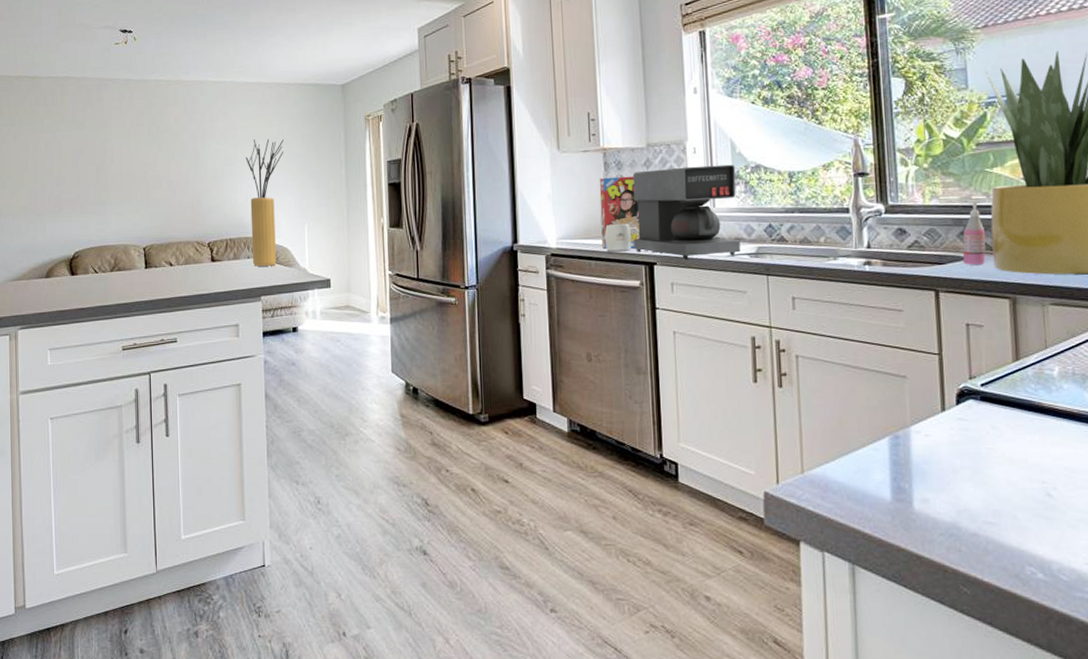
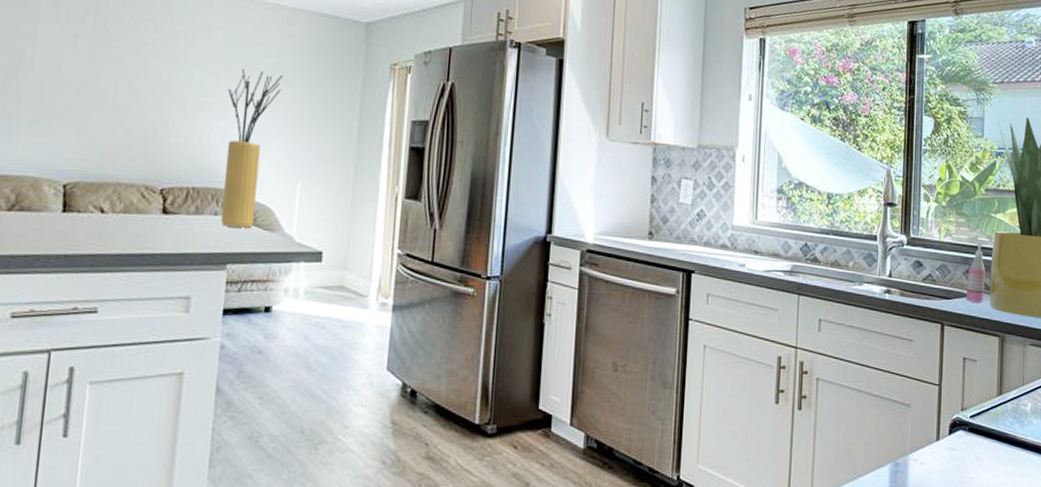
cereal box: present [599,176,640,250] -> none [642,173,684,253]
mug: present [605,223,640,252] -> none [645,224,681,256]
coffee maker: present [633,164,741,259] -> none [674,172,780,271]

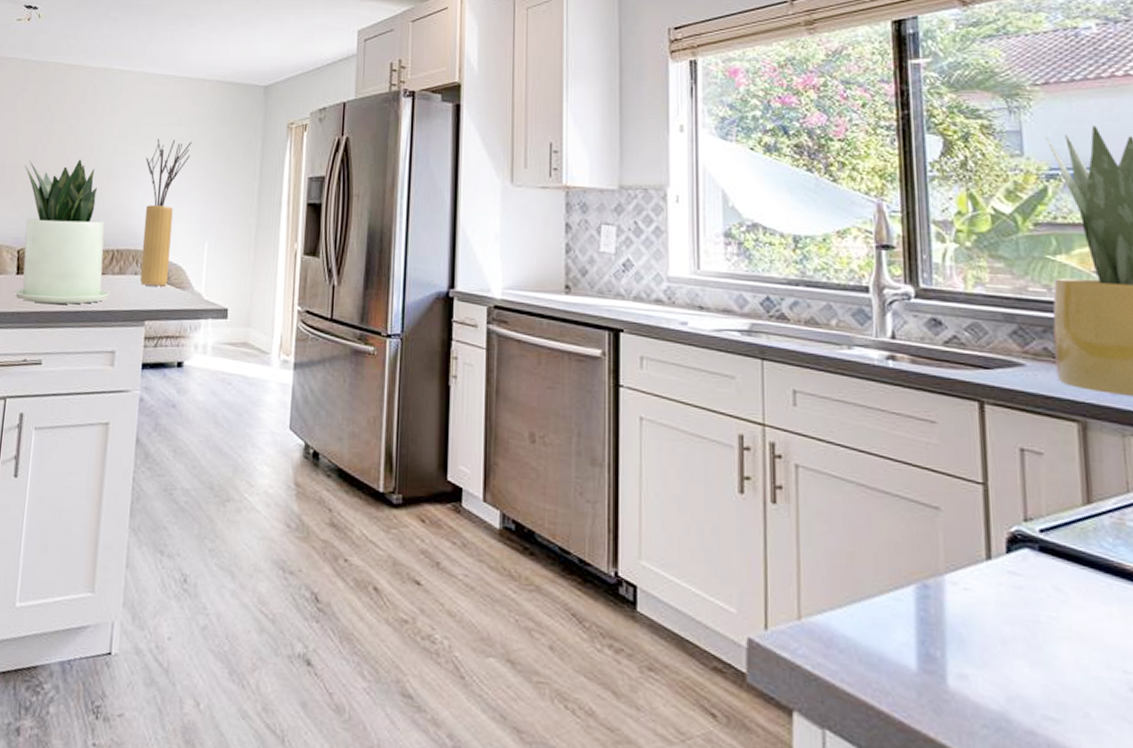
planter: none [59,81,185,247] -> present [14,159,111,305]
soap dispenser: present [965,242,986,303] -> none [1015,293,1047,375]

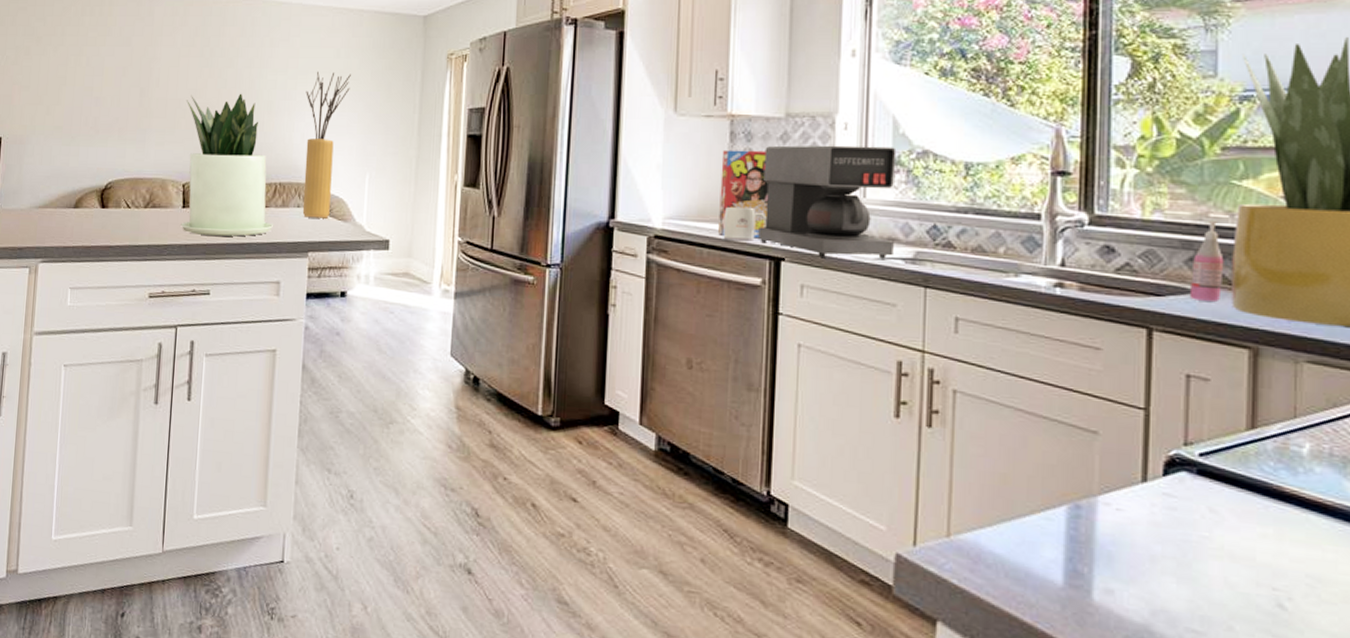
cereal box: none [557,220,606,310] -> present [718,149,770,239]
mug: none [562,277,604,312] -> present [723,206,767,241]
coffee maker: none [597,217,729,331] -> present [758,145,897,259]
soap dispenser: none [1015,293,1047,375] -> present [1189,220,1224,302]

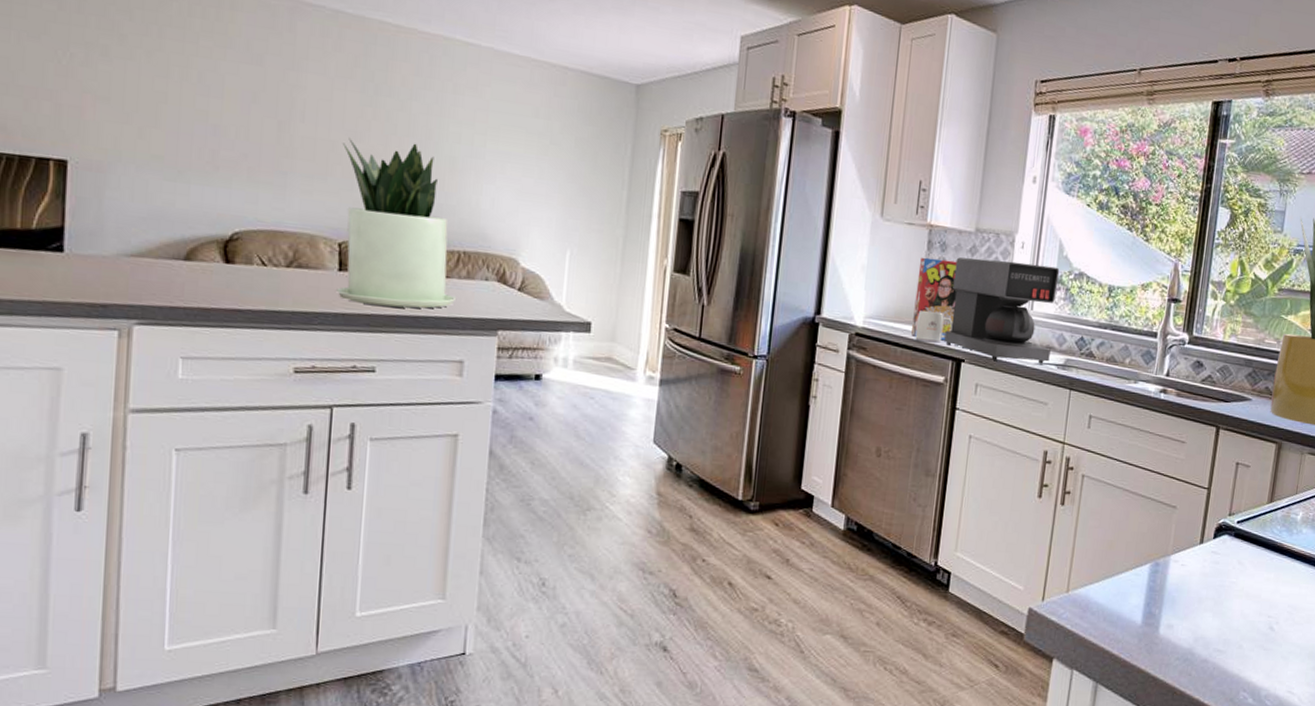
vase: present [302,71,351,219] -> none [491,129,552,295]
soap dispenser: present [1189,220,1224,302] -> none [1245,344,1270,407]

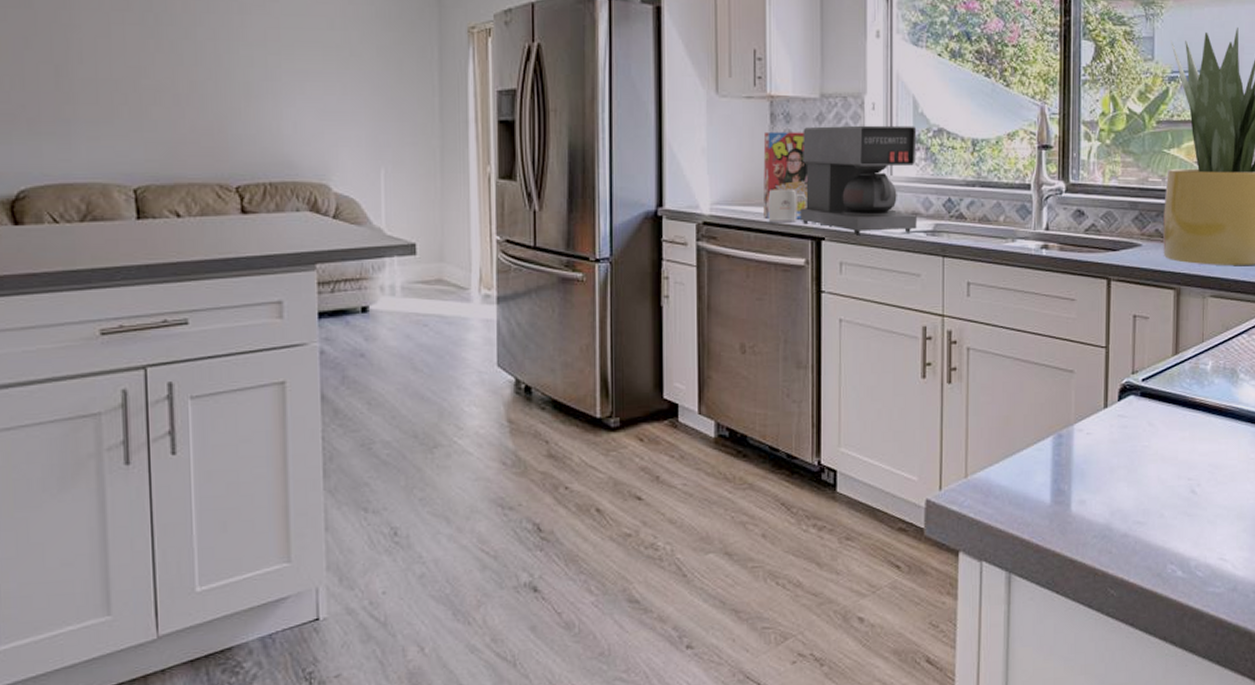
planter: present [336,137,457,309] -> none [127,72,268,253]

